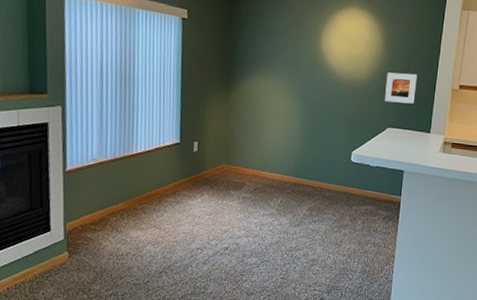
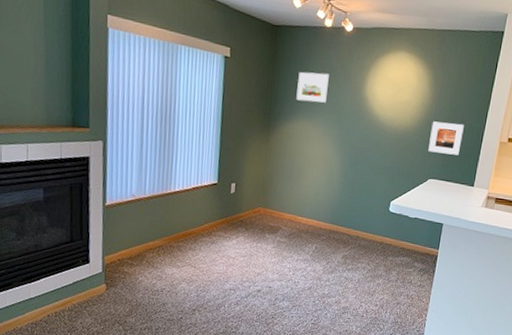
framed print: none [254,30,286,59] -> present [296,72,329,103]

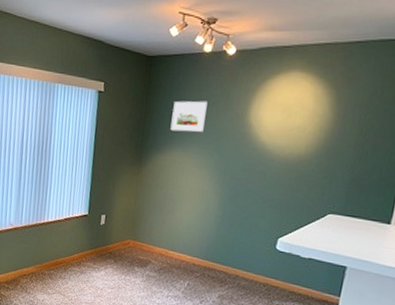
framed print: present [428,121,464,156] -> none [327,147,378,187]

